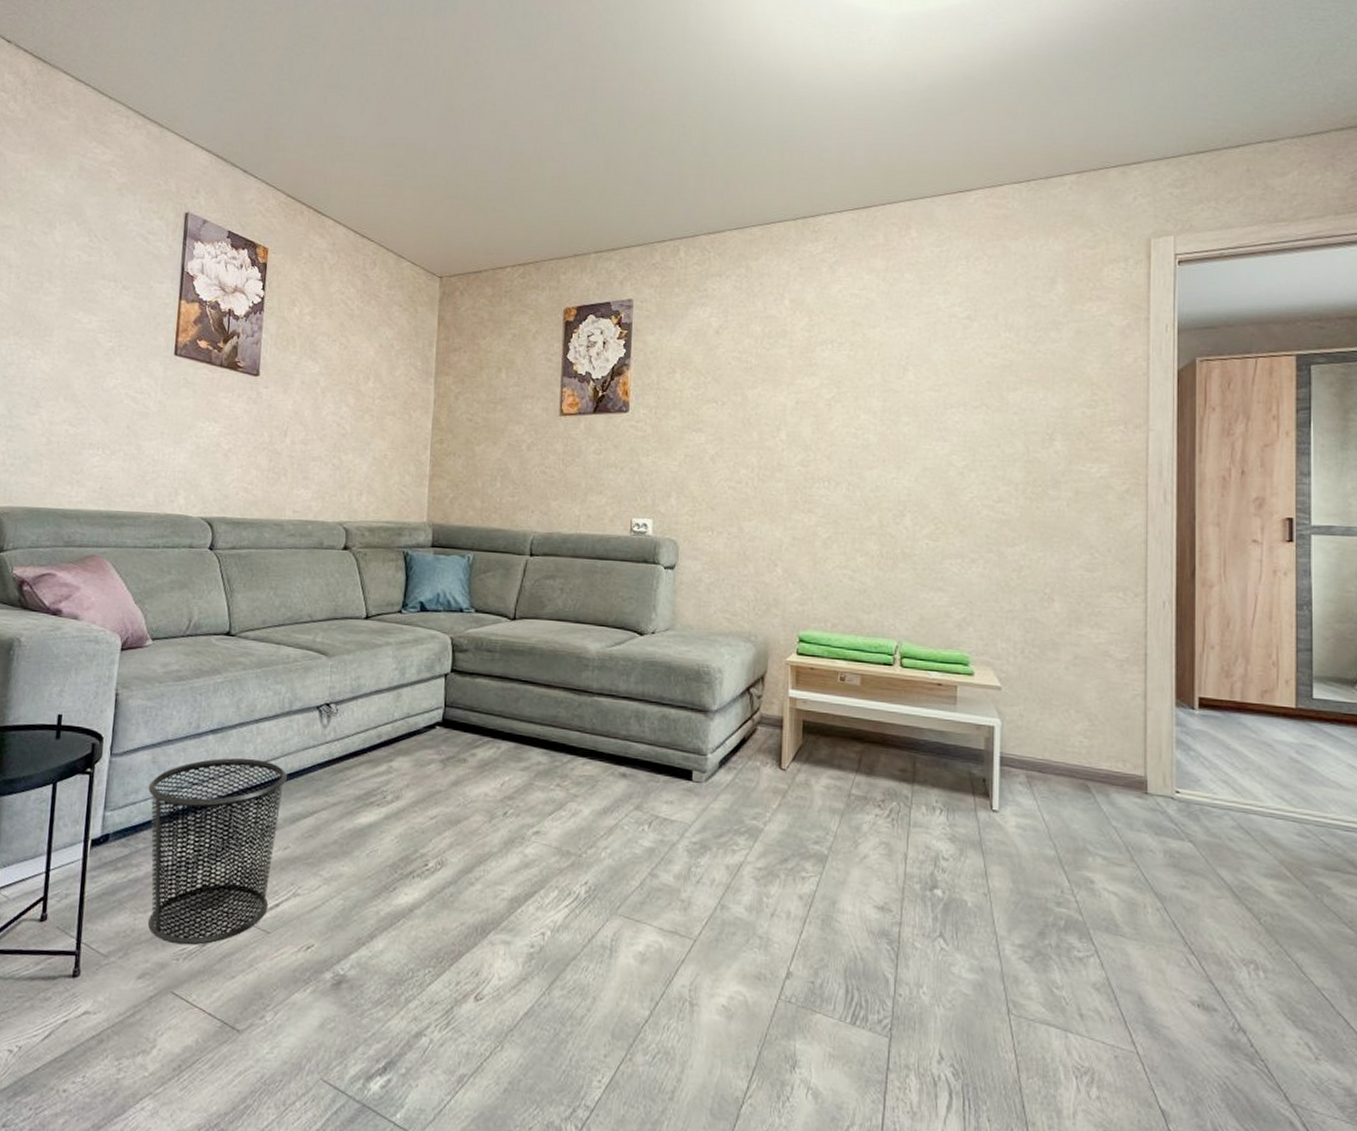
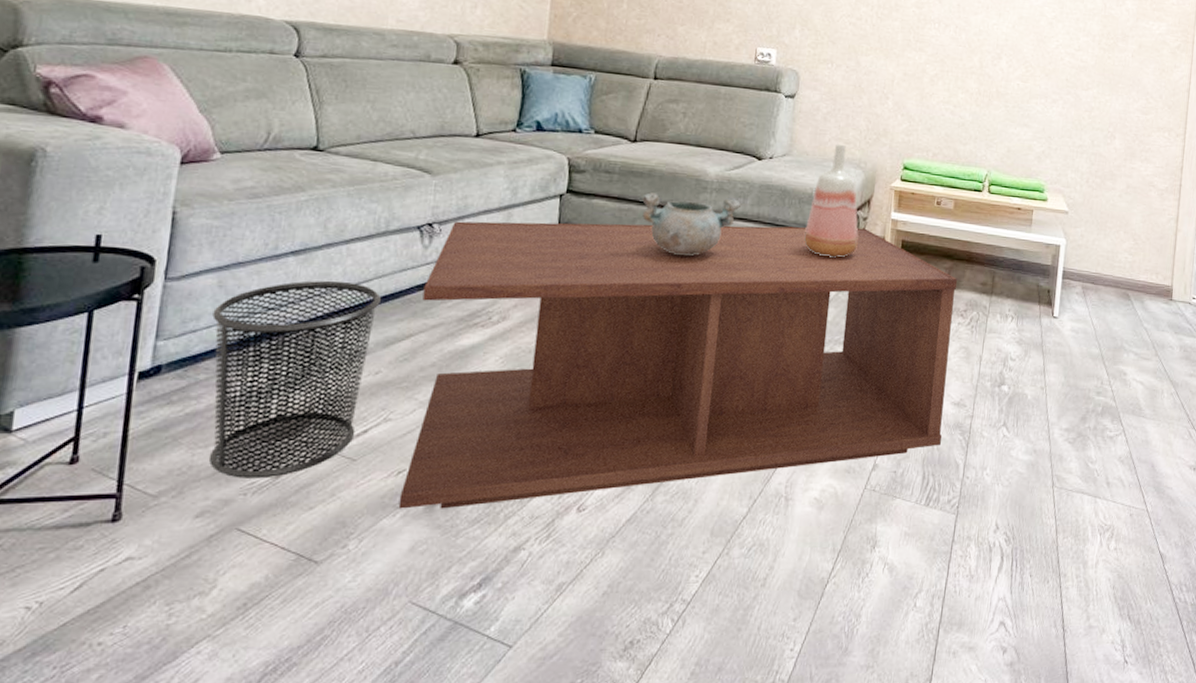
coffee table: none [308,701,870,988] -> present [398,221,957,509]
decorative bowl: none [523,671,624,737] -> present [641,192,741,256]
vase: none [693,616,753,740] -> present [804,144,858,258]

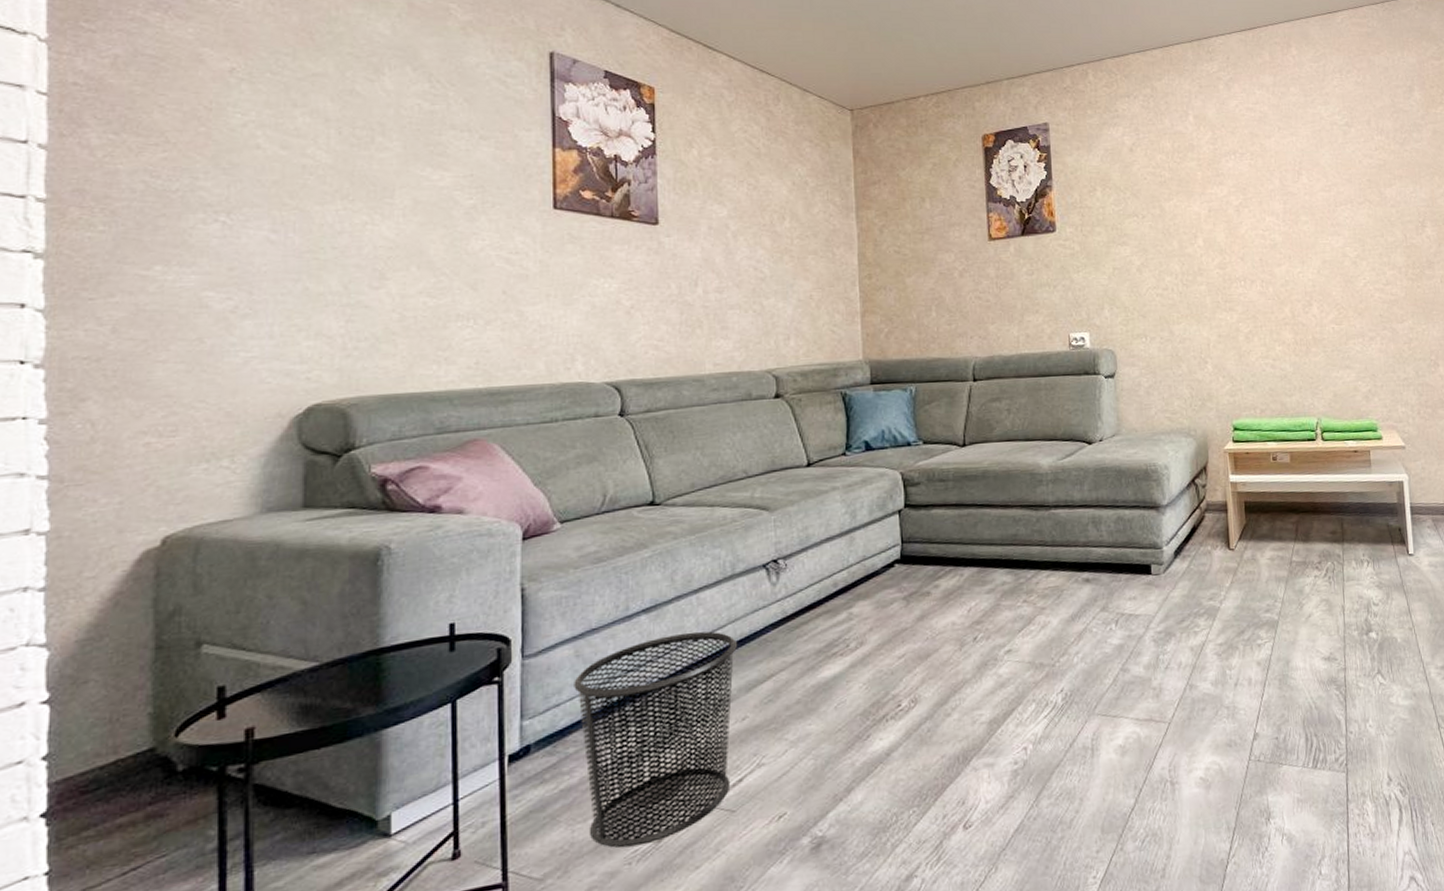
coffee table: present [398,221,957,509] -> none [778,495,1318,855]
decorative bowl: present [641,192,741,256] -> none [979,487,1078,553]
vase: present [804,144,858,258] -> none [1146,415,1201,531]

